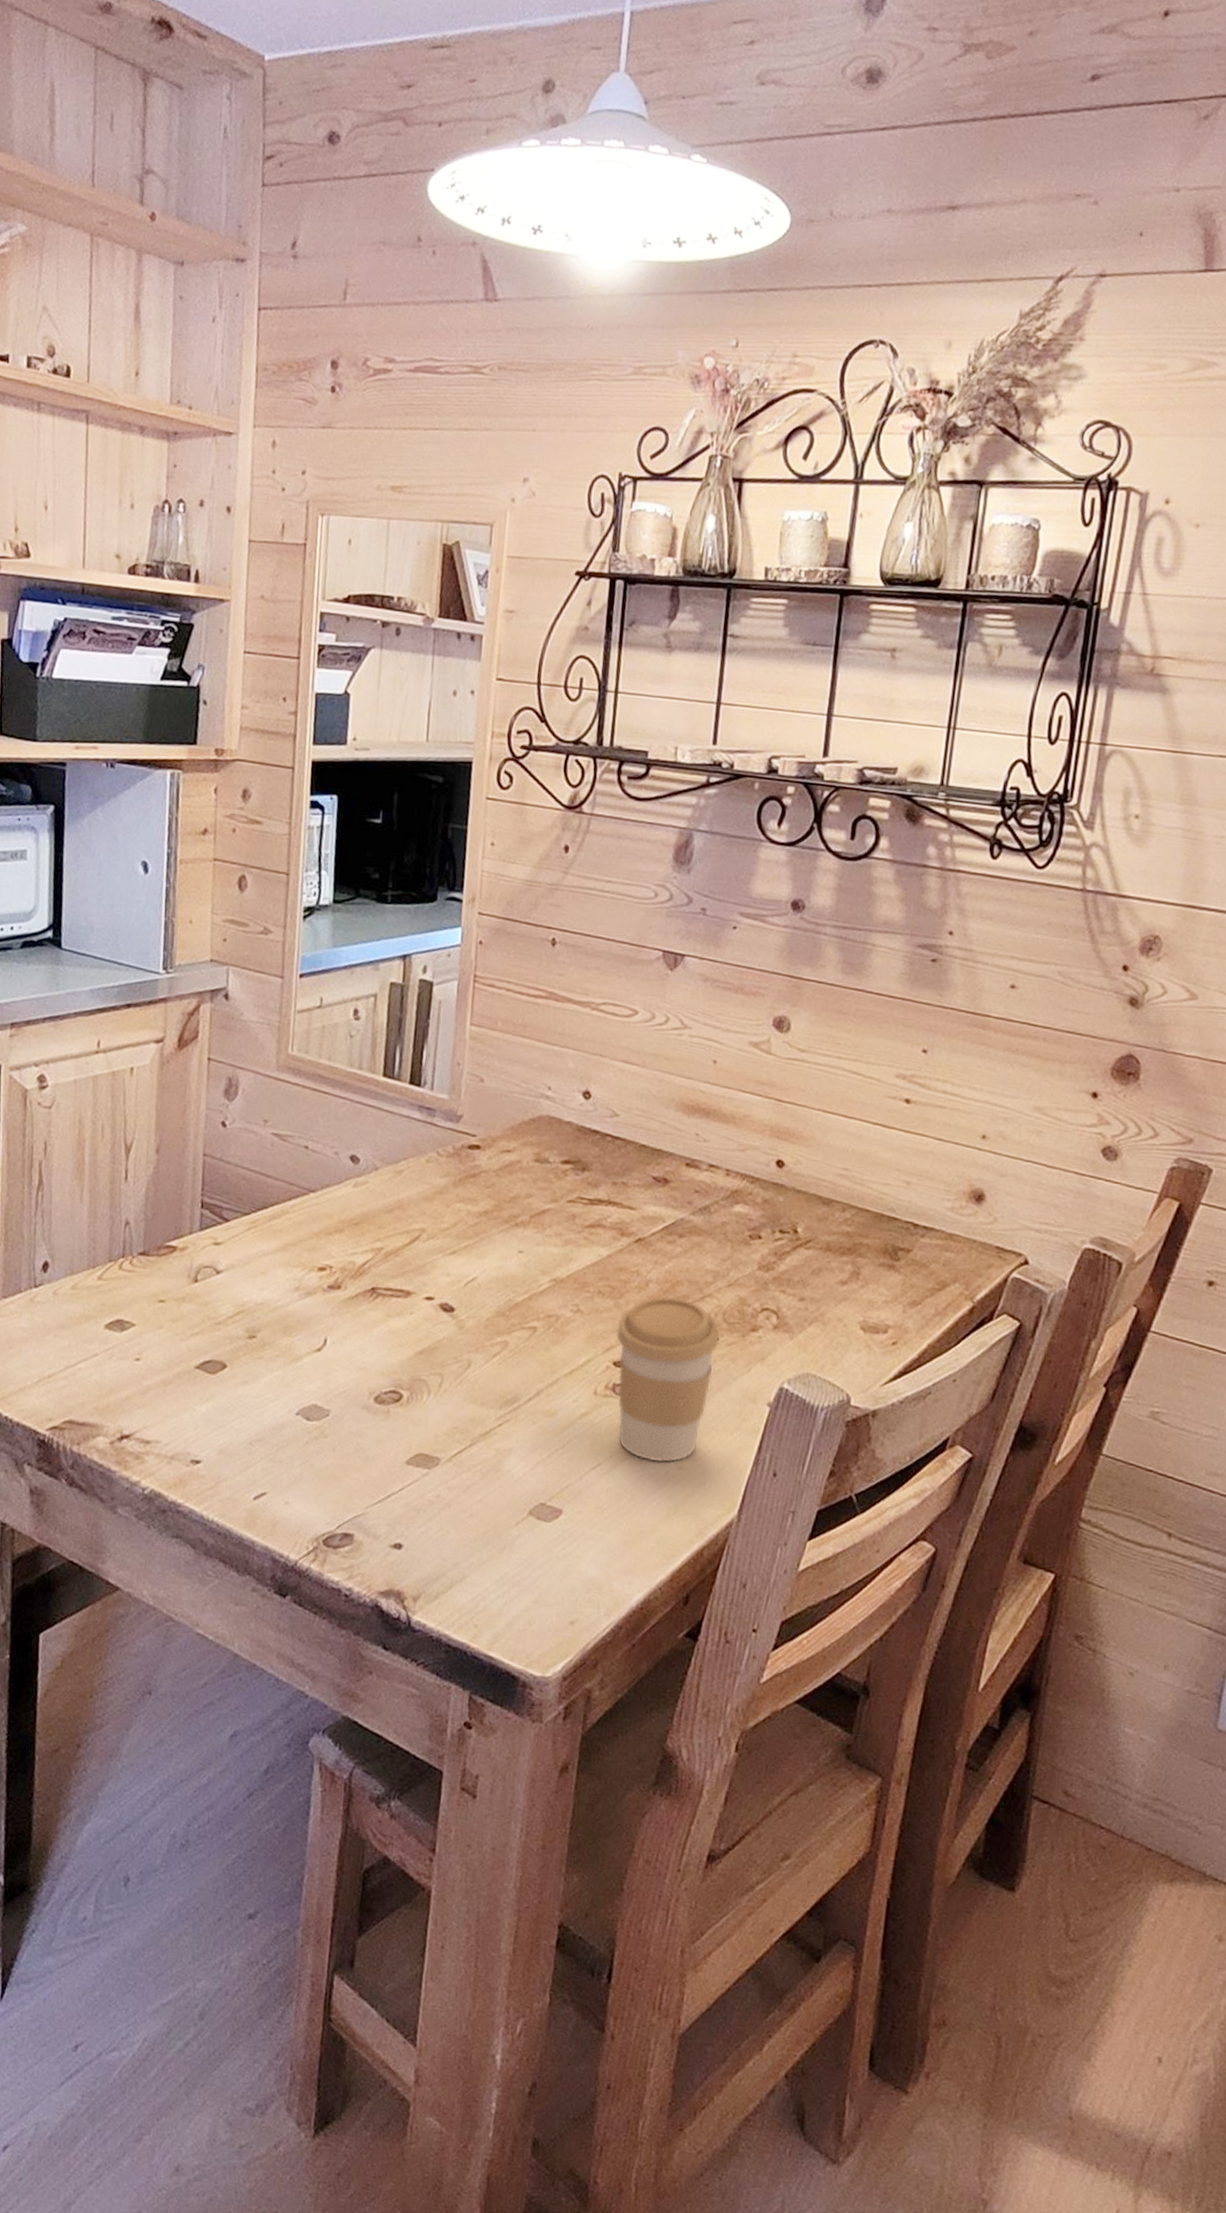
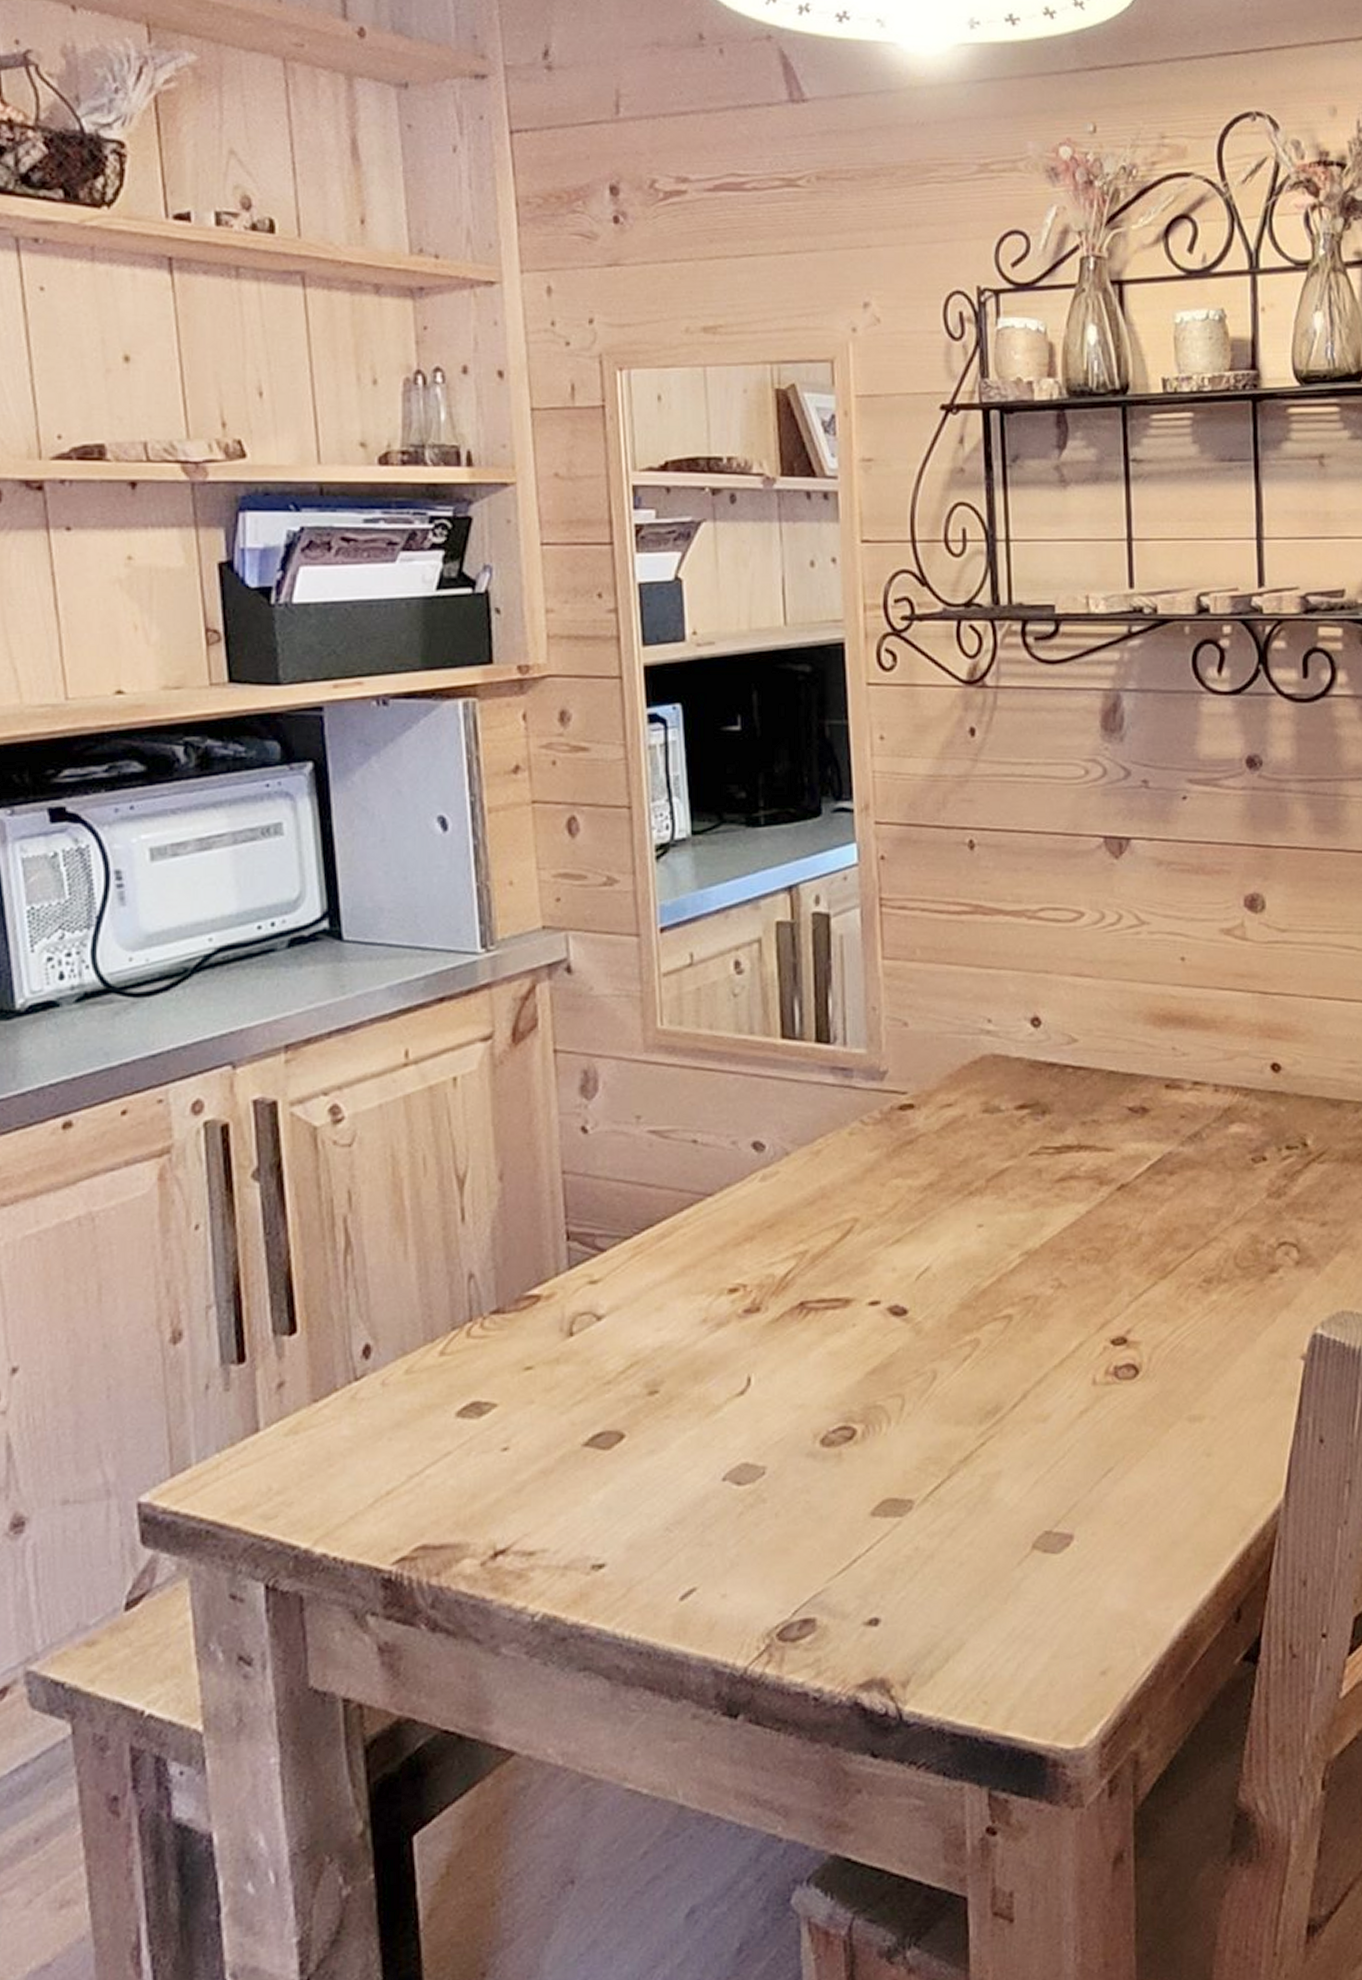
coffee cup: present [615,1295,721,1462] -> none [1109,1247,1236,1453]

